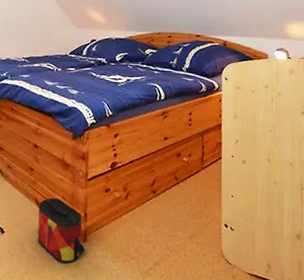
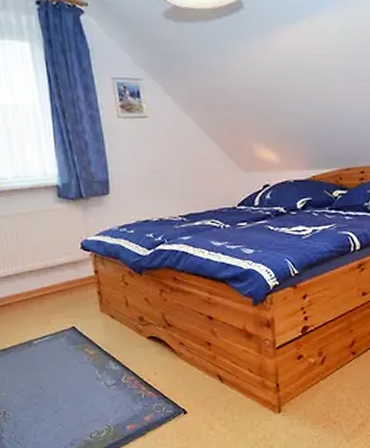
bag: present [37,197,85,264] -> none [222,371,281,436]

